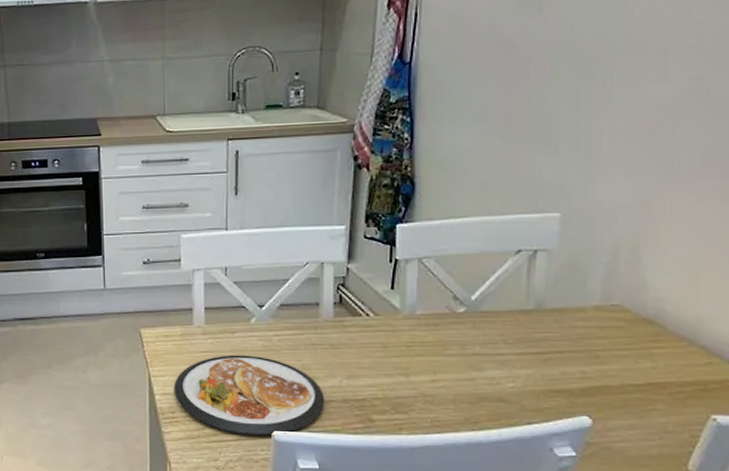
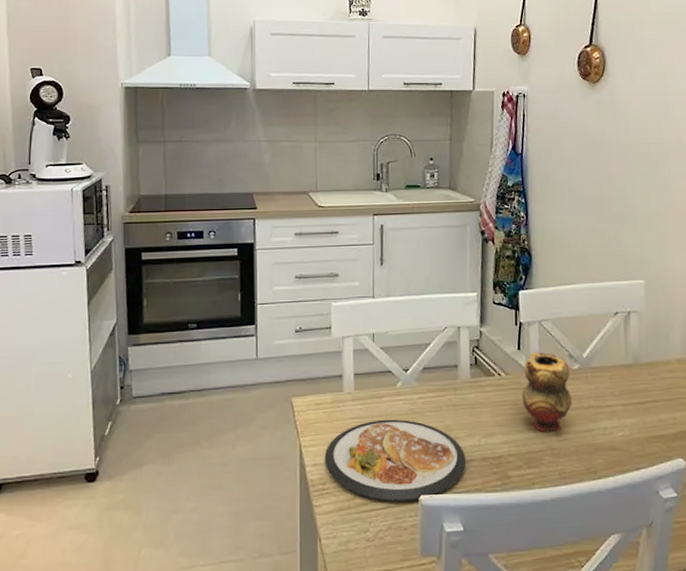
teapot: none [393,292,454,378] -> present [522,352,573,433]

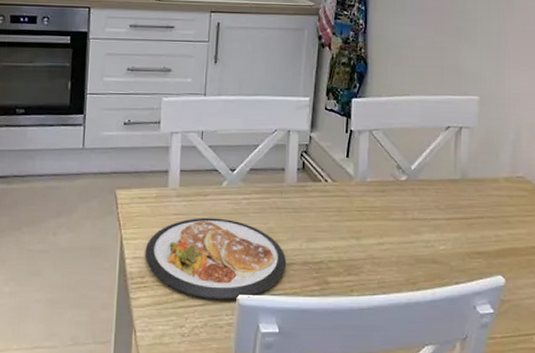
teapot: present [522,352,573,433] -> none [347,160,398,241]

